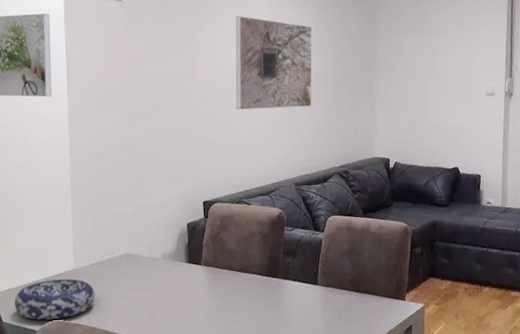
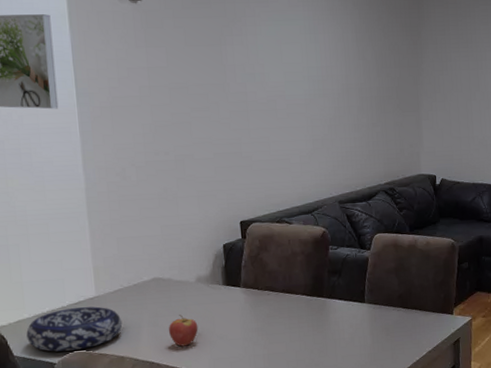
fruit: none [135,290,162,321] -> present [168,315,198,347]
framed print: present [235,15,313,110] -> none [269,24,355,125]

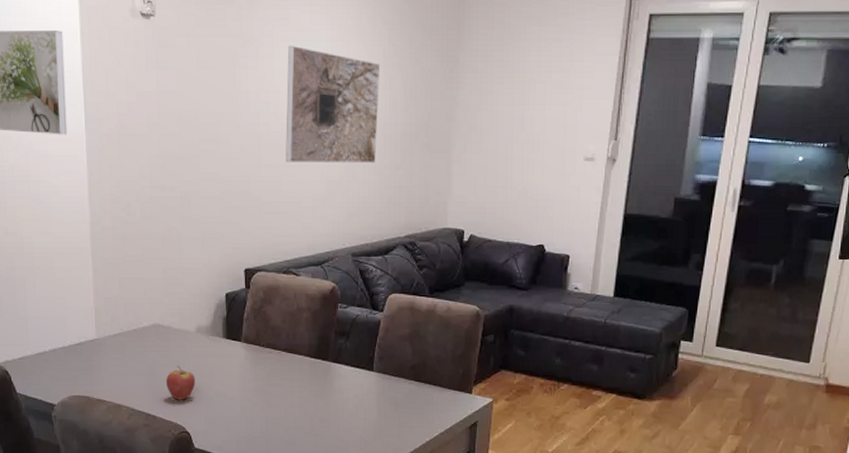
decorative bowl: present [26,306,123,352] -> none [29,349,121,393]
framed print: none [269,24,355,125] -> present [286,45,381,163]

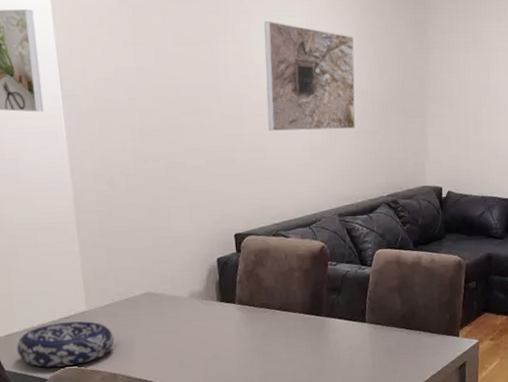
decorative bowl: none [29,349,121,393] -> present [17,321,115,367]
fruit: present [165,366,196,400] -> none [161,331,192,365]

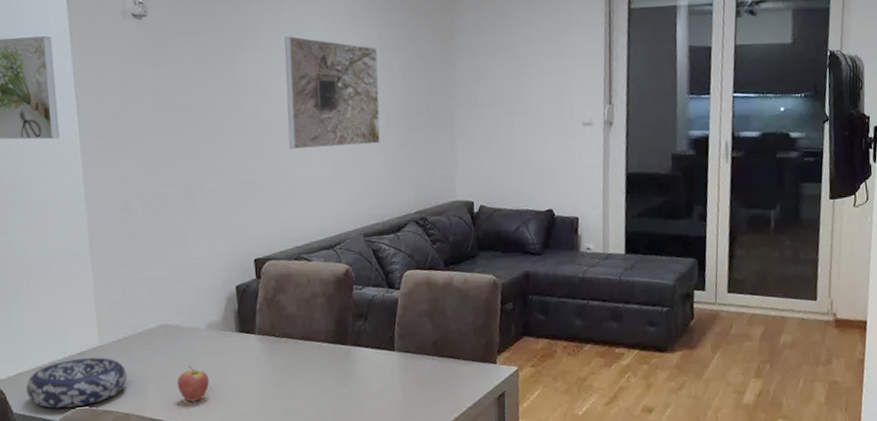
fruit: none [161,331,192,365] -> present [176,366,210,402]

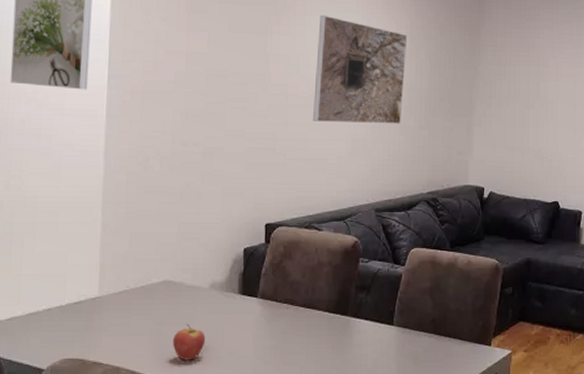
decorative bowl: present [26,357,128,409] -> none [17,308,123,356]

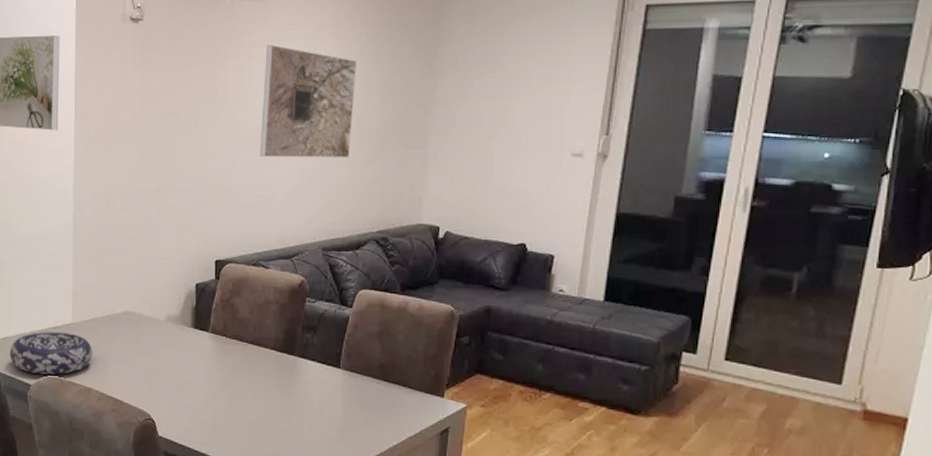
decorative bowl: none [17,308,123,356] -> present [10,332,93,375]
fruit: present [172,324,206,361] -> none [134,353,163,387]

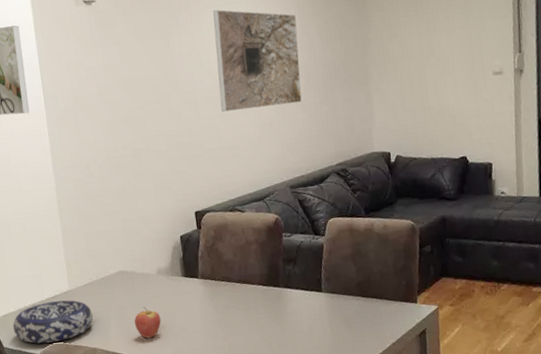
fruit: none [134,353,163,387] -> present [134,307,161,339]

